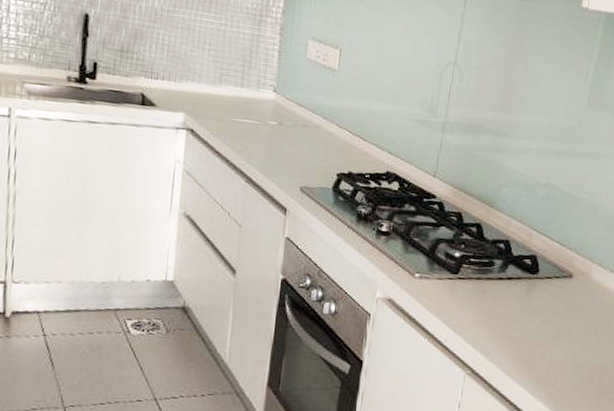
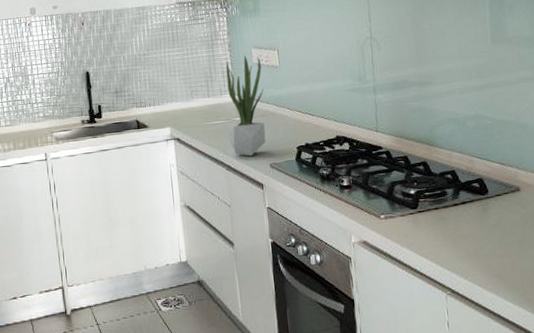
potted plant: none [255,45,317,172] -> present [226,55,266,157]

